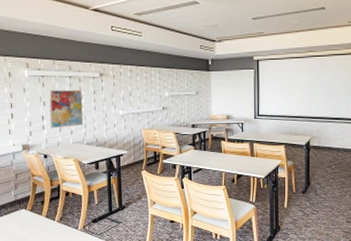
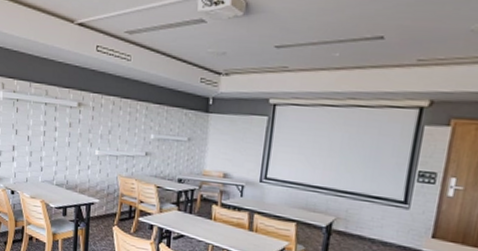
wall art: present [49,89,84,129] -> none [20,116,57,163]

